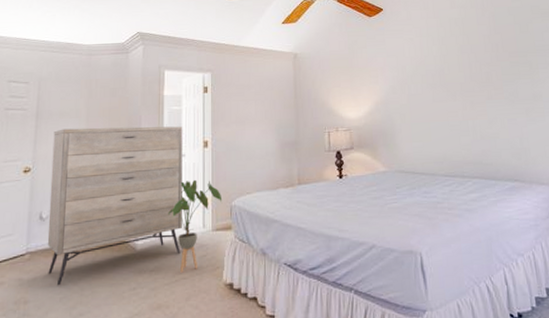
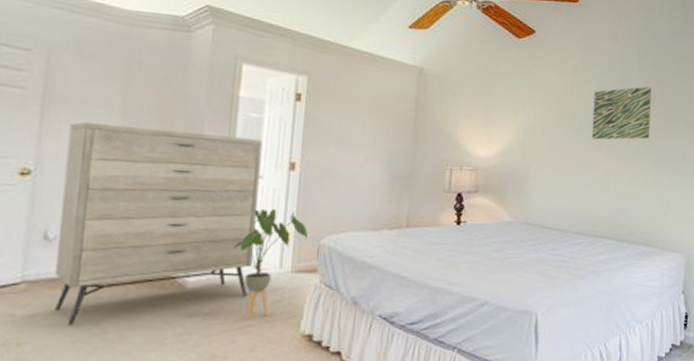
wall art: none [441,38,499,91] -> present [591,86,652,140]

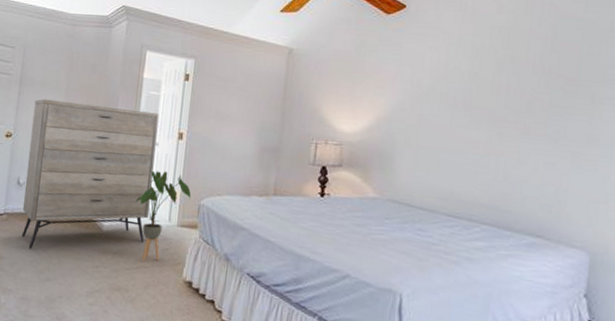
wall art: present [591,86,652,140] -> none [468,57,547,117]

